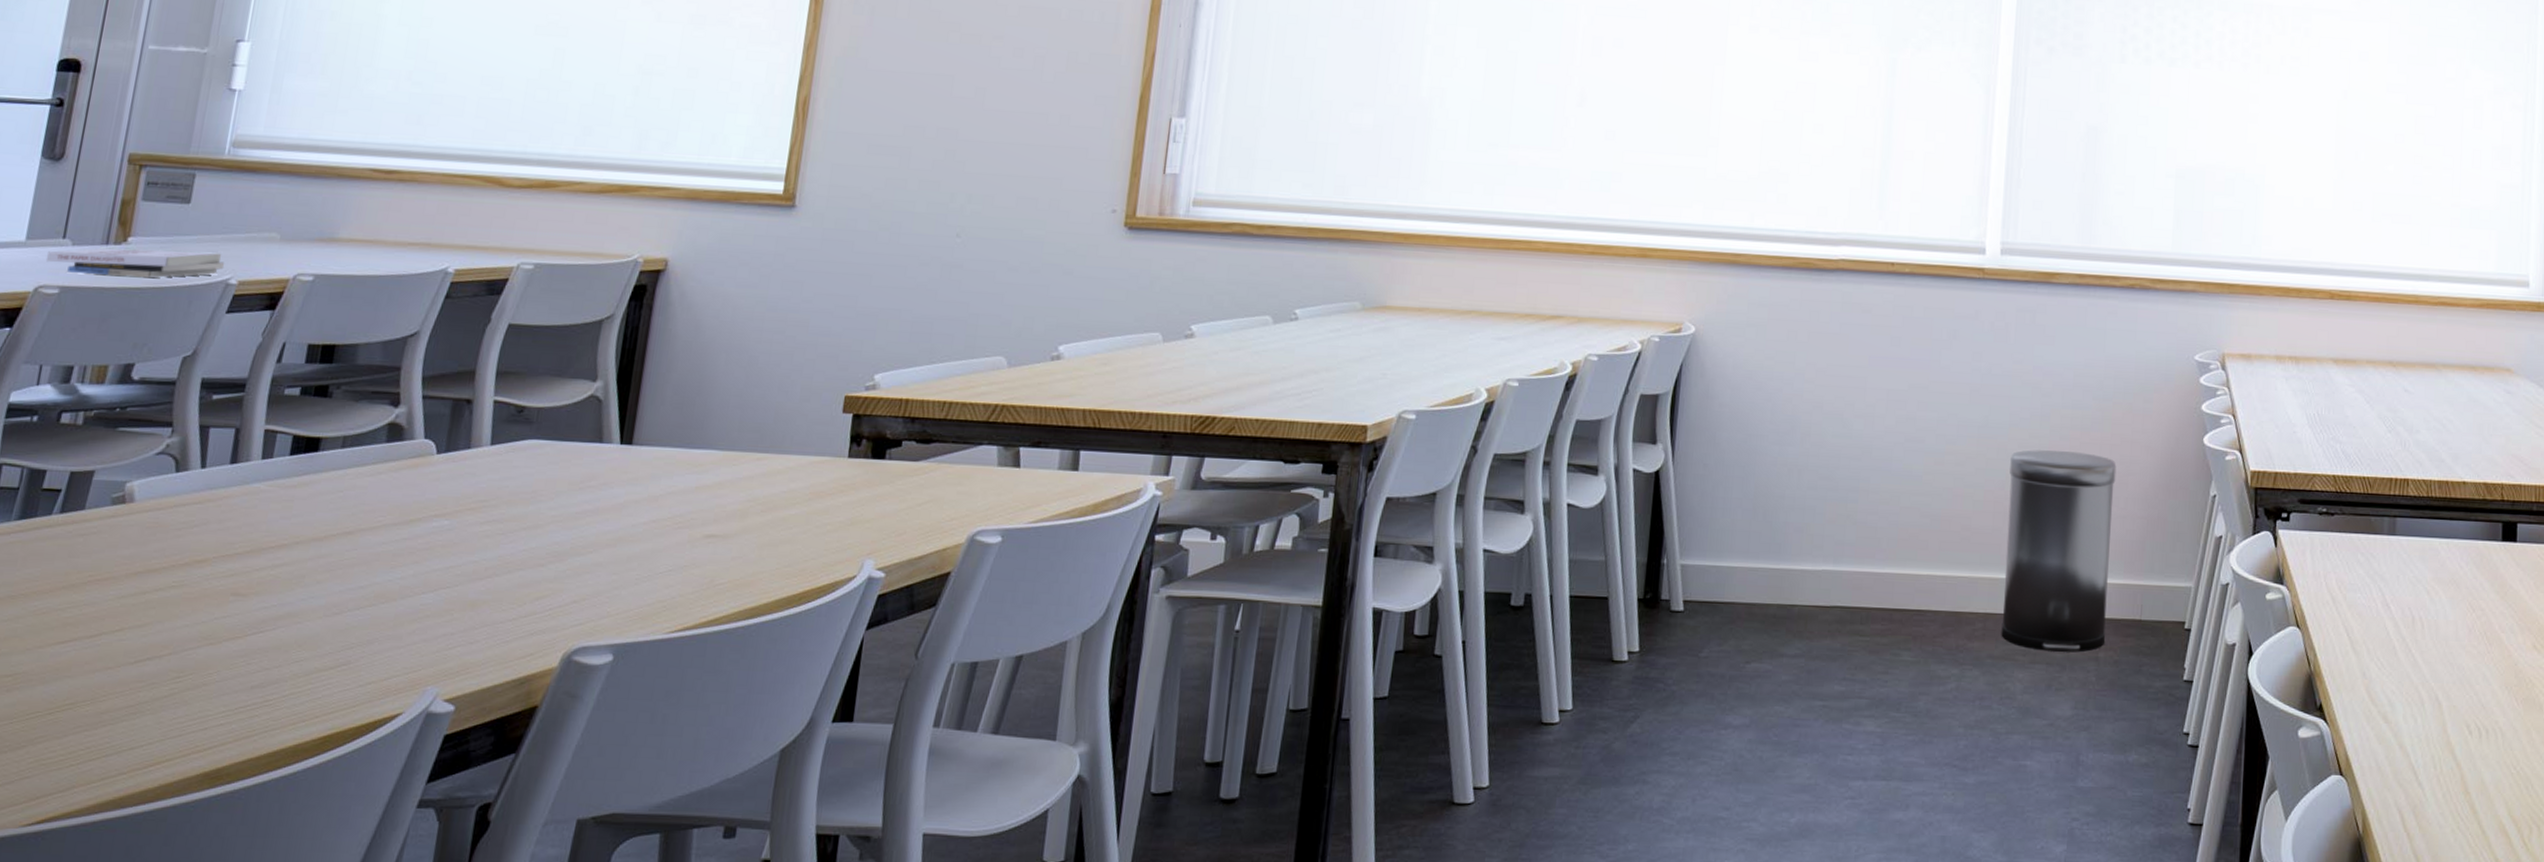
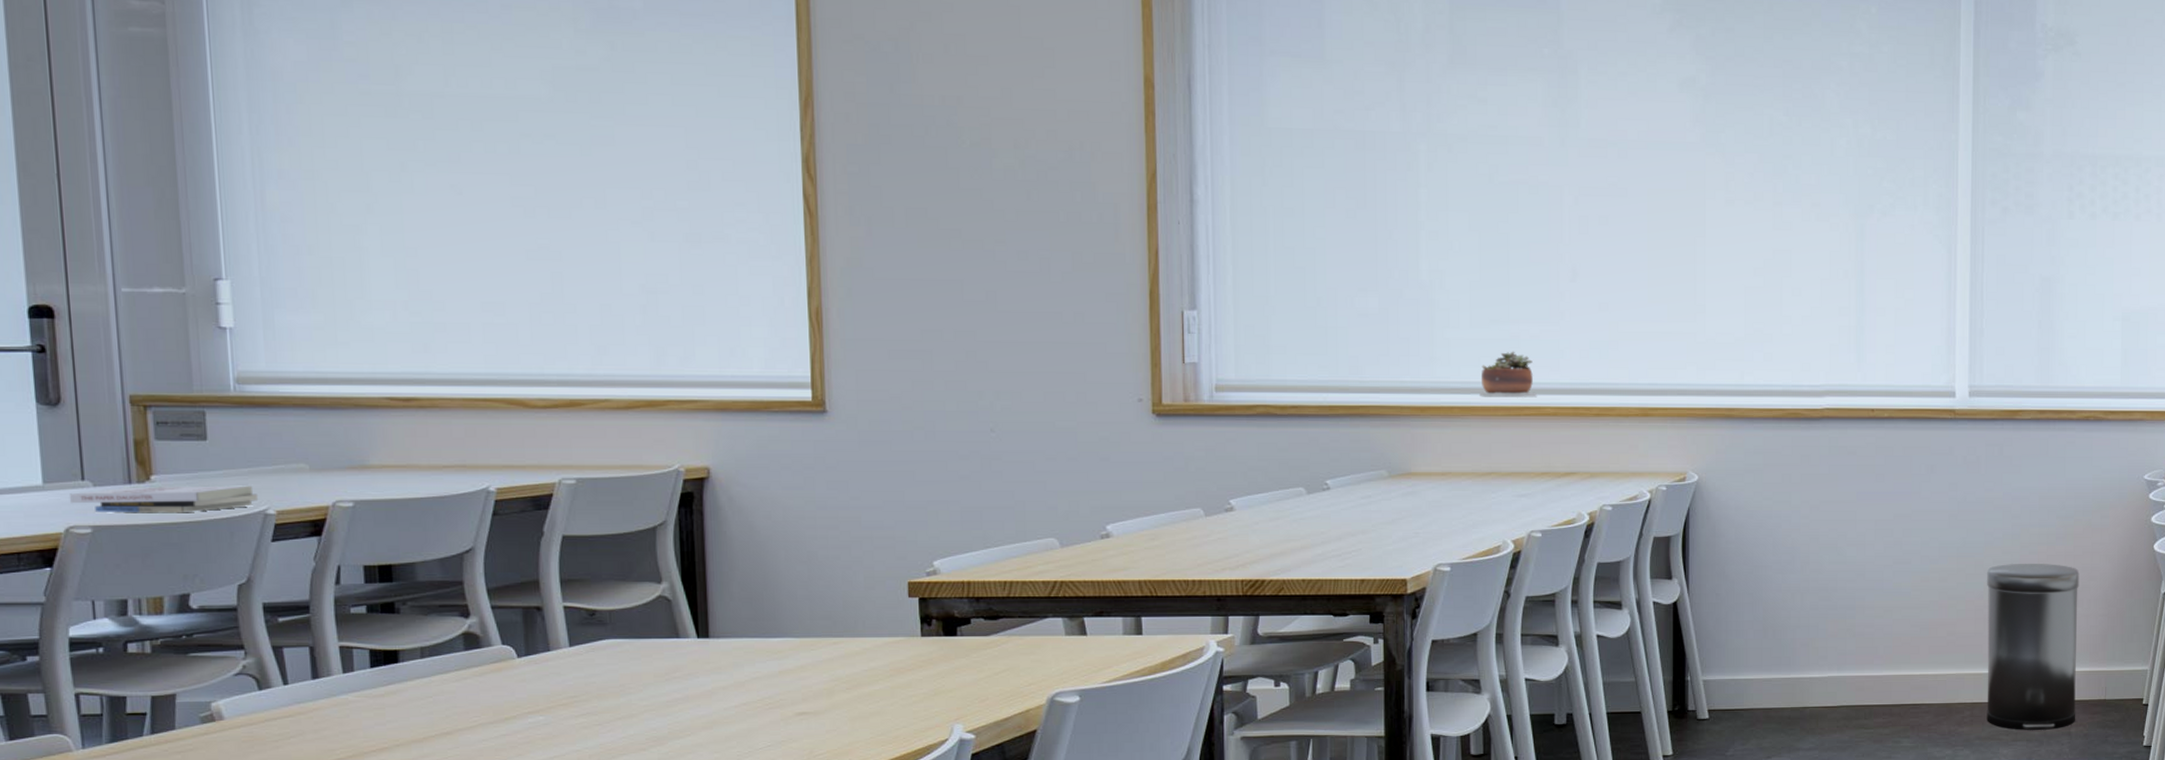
succulent plant: none [1468,178,1530,231] -> present [1479,351,1538,398]

